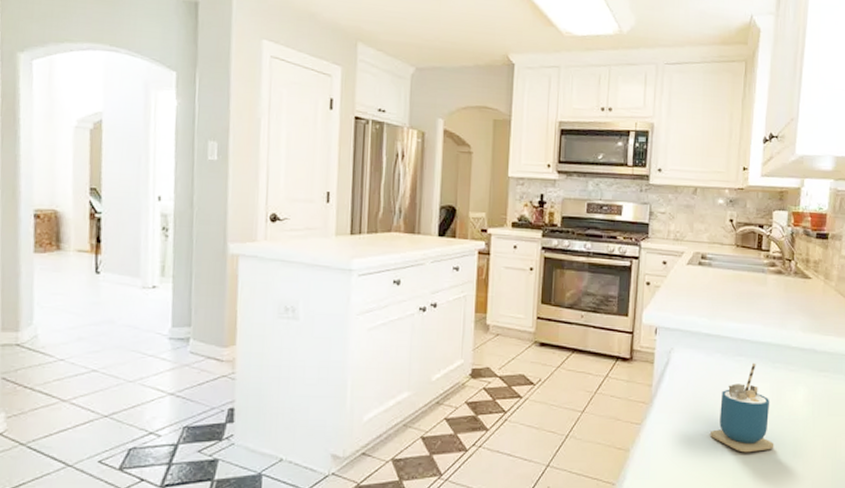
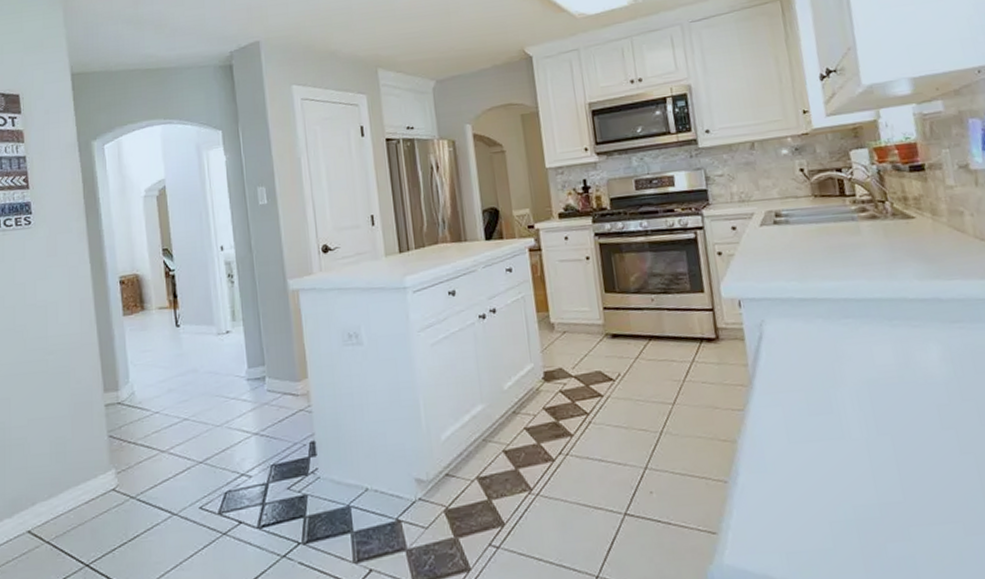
cup: present [710,362,774,453] -> none [830,323,915,430]

